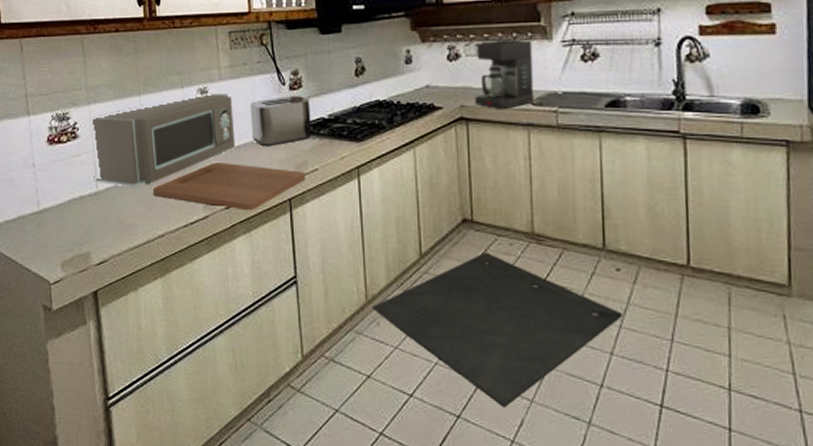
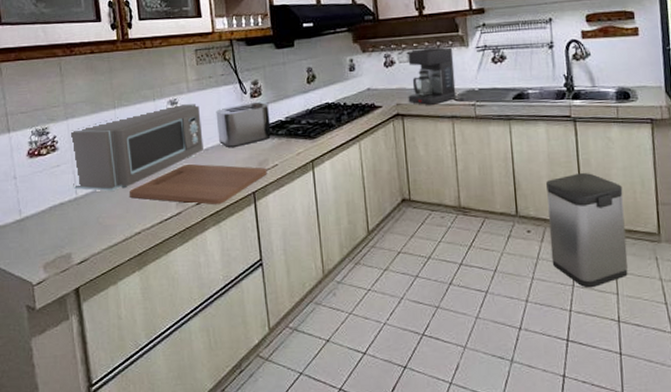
door mat: present [372,252,623,408] -> none [328,225,534,355]
pedal bin: none [643,203,746,344] -> present [546,173,628,287]

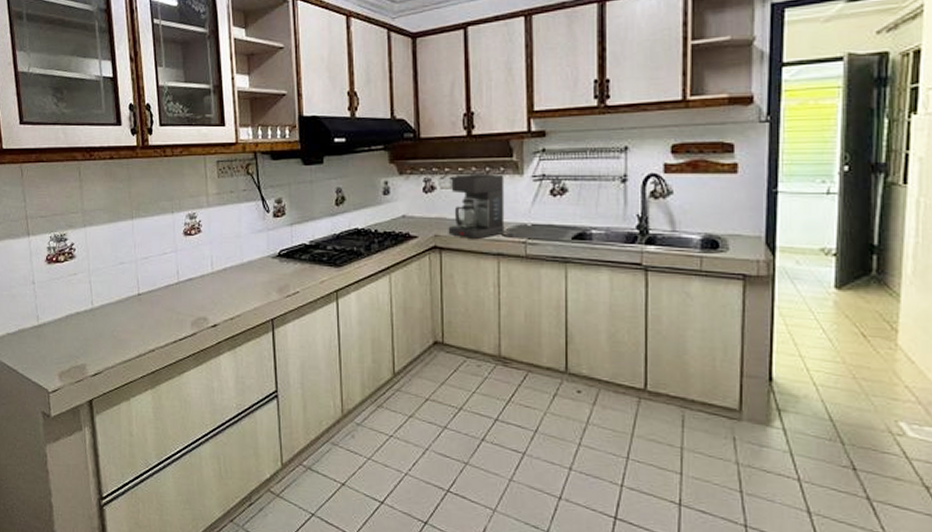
microwave: present [71,103,203,191] -> none [89,218,221,304]
cutting board: present [130,163,267,206] -> none [145,283,288,330]
toaster: present [216,102,273,148] -> none [236,223,296,270]
pedal bin: present [546,173,628,287] -> none [603,331,699,463]

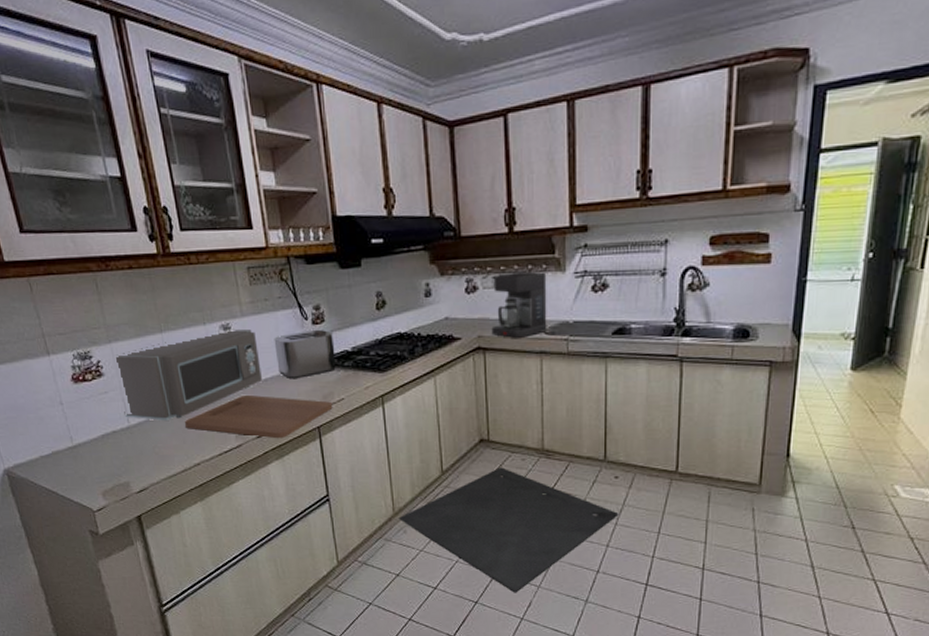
microwave: none [89,218,221,304] -> present [116,328,262,420]
cutting board: none [145,283,288,330] -> present [185,394,333,439]
toaster: none [236,223,296,270] -> present [274,330,339,380]
door mat: none [347,373,582,516] -> present [399,467,619,593]

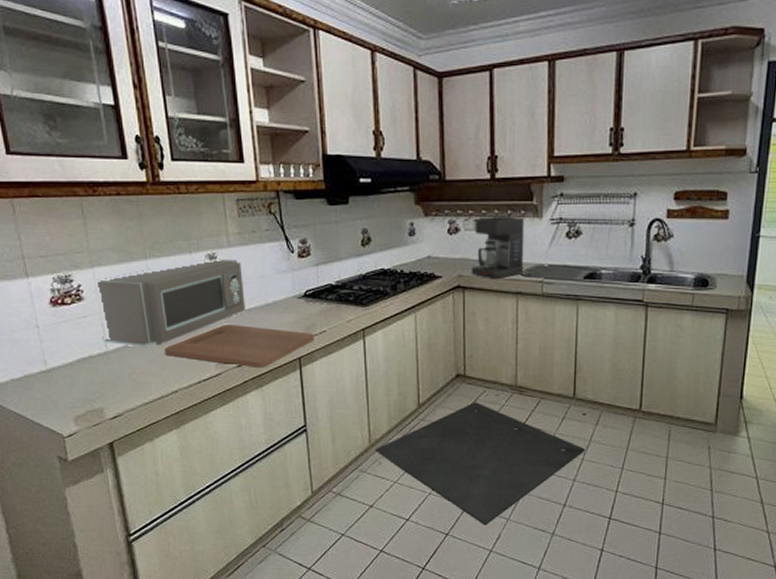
toaster: present [274,330,339,380] -> none [259,263,322,310]

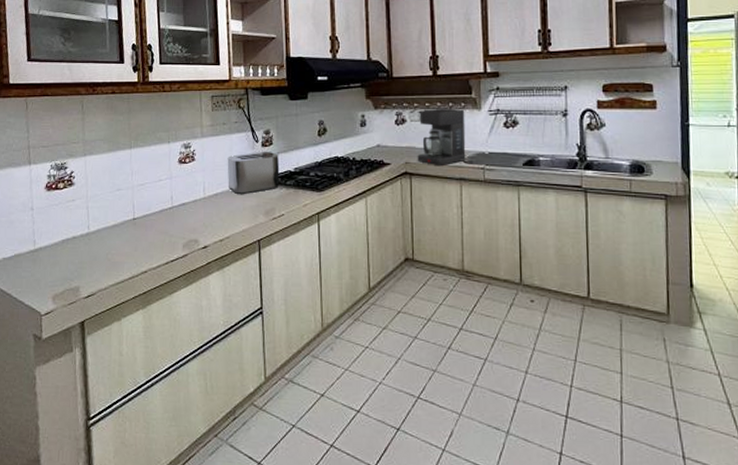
microwave: present [98,258,245,347] -> none [86,148,213,228]
cutting board: present [165,323,315,369] -> none [139,207,273,251]
toaster: none [259,263,322,310] -> present [227,152,282,195]
door mat: present [374,402,586,526] -> none [326,286,536,421]

